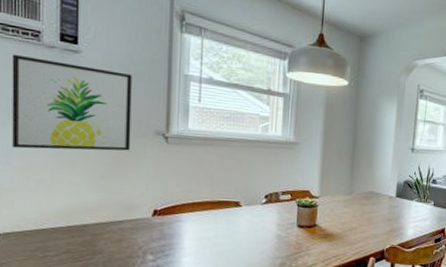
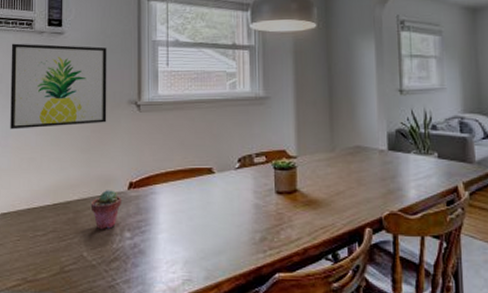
potted succulent: none [110,216,145,253] -> present [90,190,121,230]

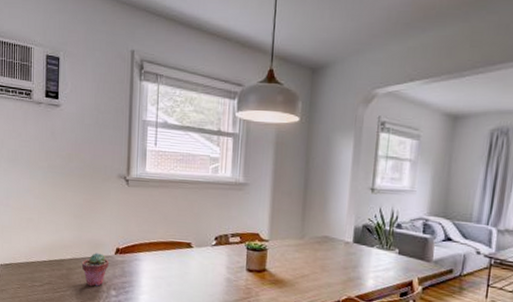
wall art: present [10,43,107,130] -> none [11,111,100,193]

